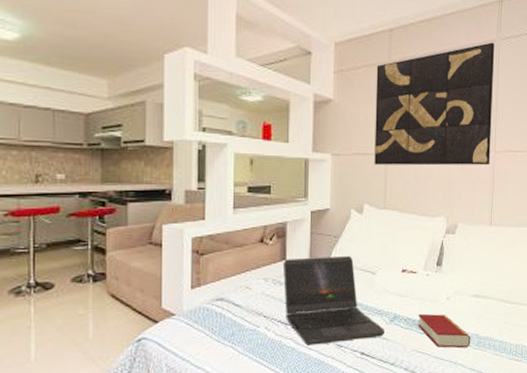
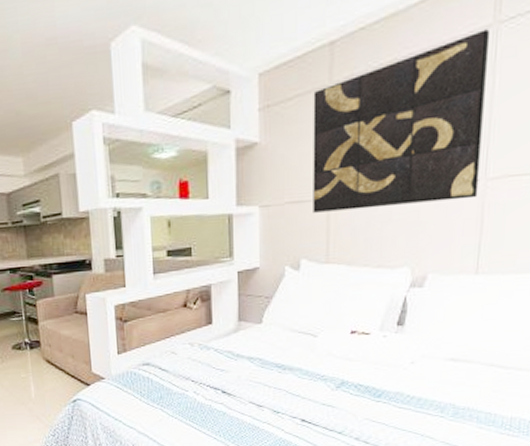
laptop computer: present [282,256,384,346] -> none [209,318,329,410]
book: present [418,313,471,348] -> none [372,379,444,419]

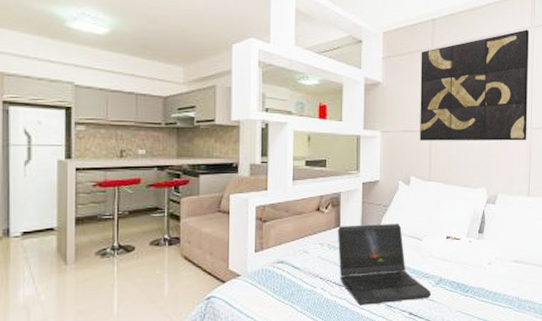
laptop computer: none [209,318,329,410] -> present [337,224,431,305]

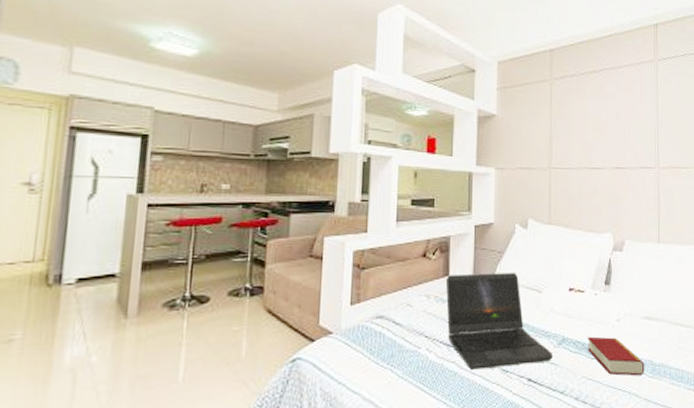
wall art: present [420,29,530,141] -> none [538,63,655,182]
book: none [462,277,512,310] -> present [588,336,645,376]

